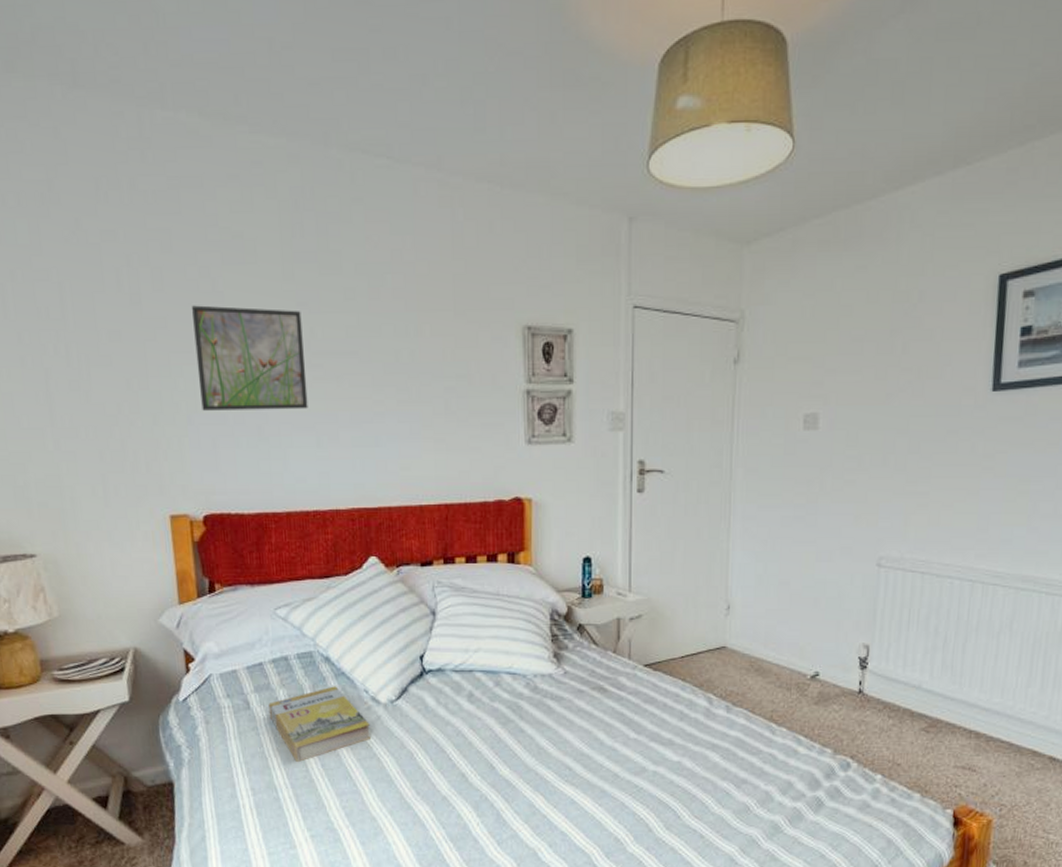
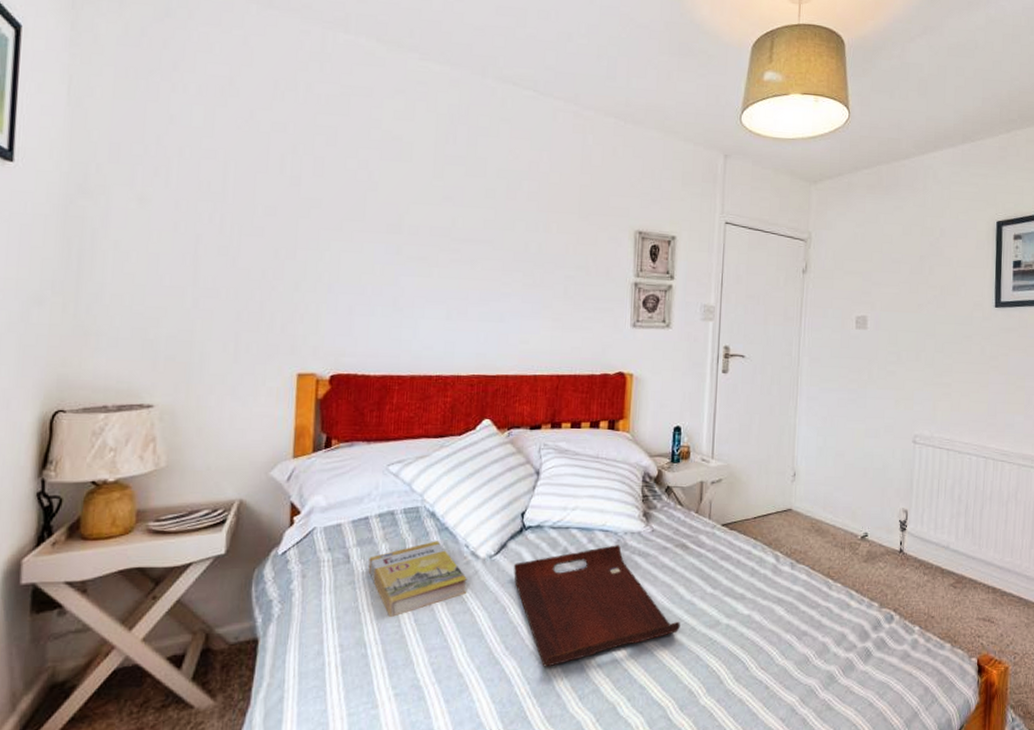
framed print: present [191,305,308,411] -> none [343,191,446,286]
serving tray: none [417,688,602,812] -> present [514,545,680,667]

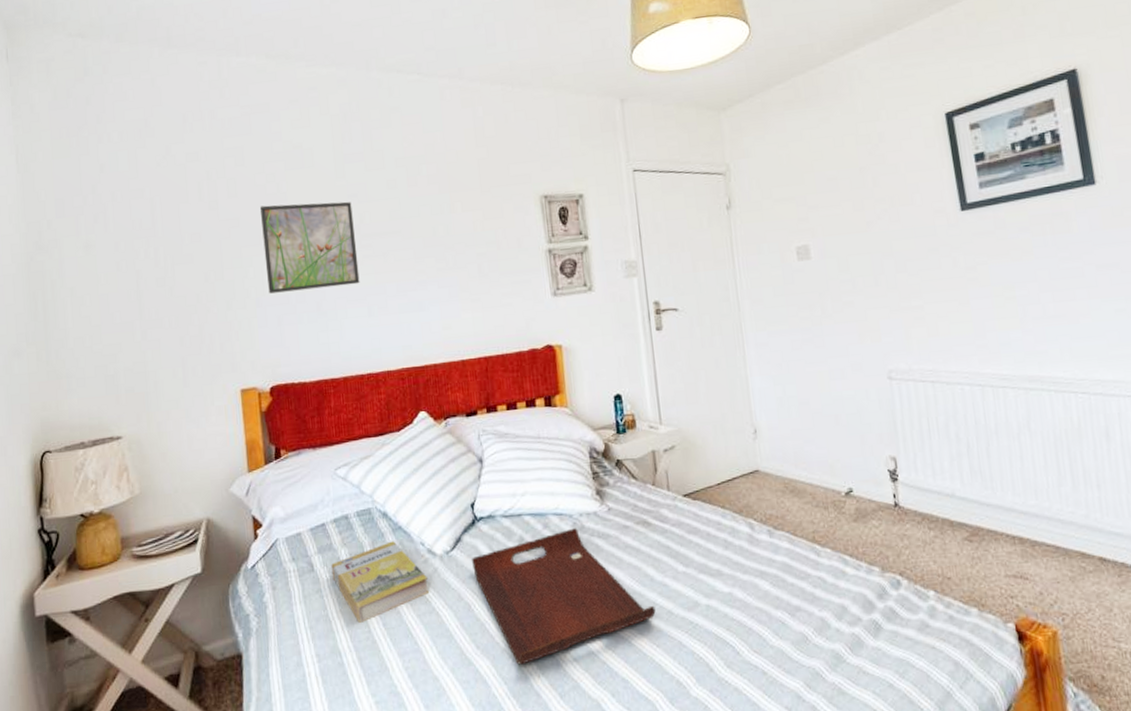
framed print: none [343,191,446,286] -> present [259,201,360,294]

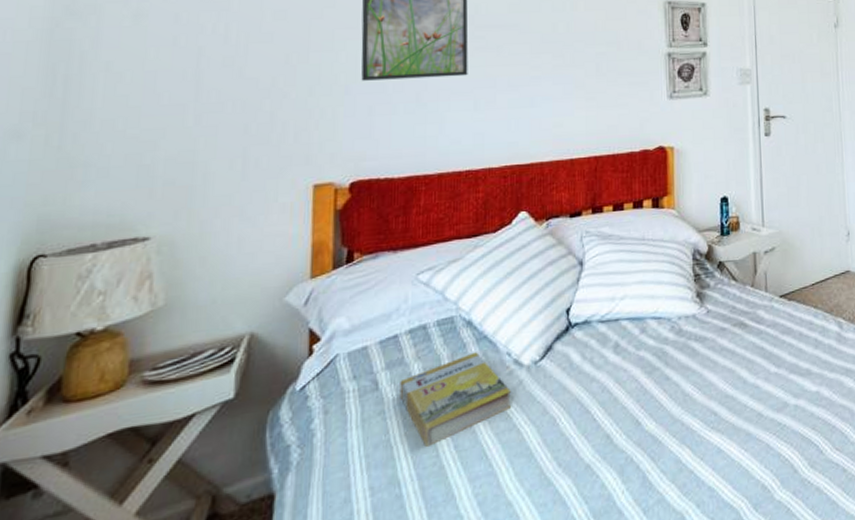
serving tray: present [472,528,656,665] -> none [562,332,746,481]

